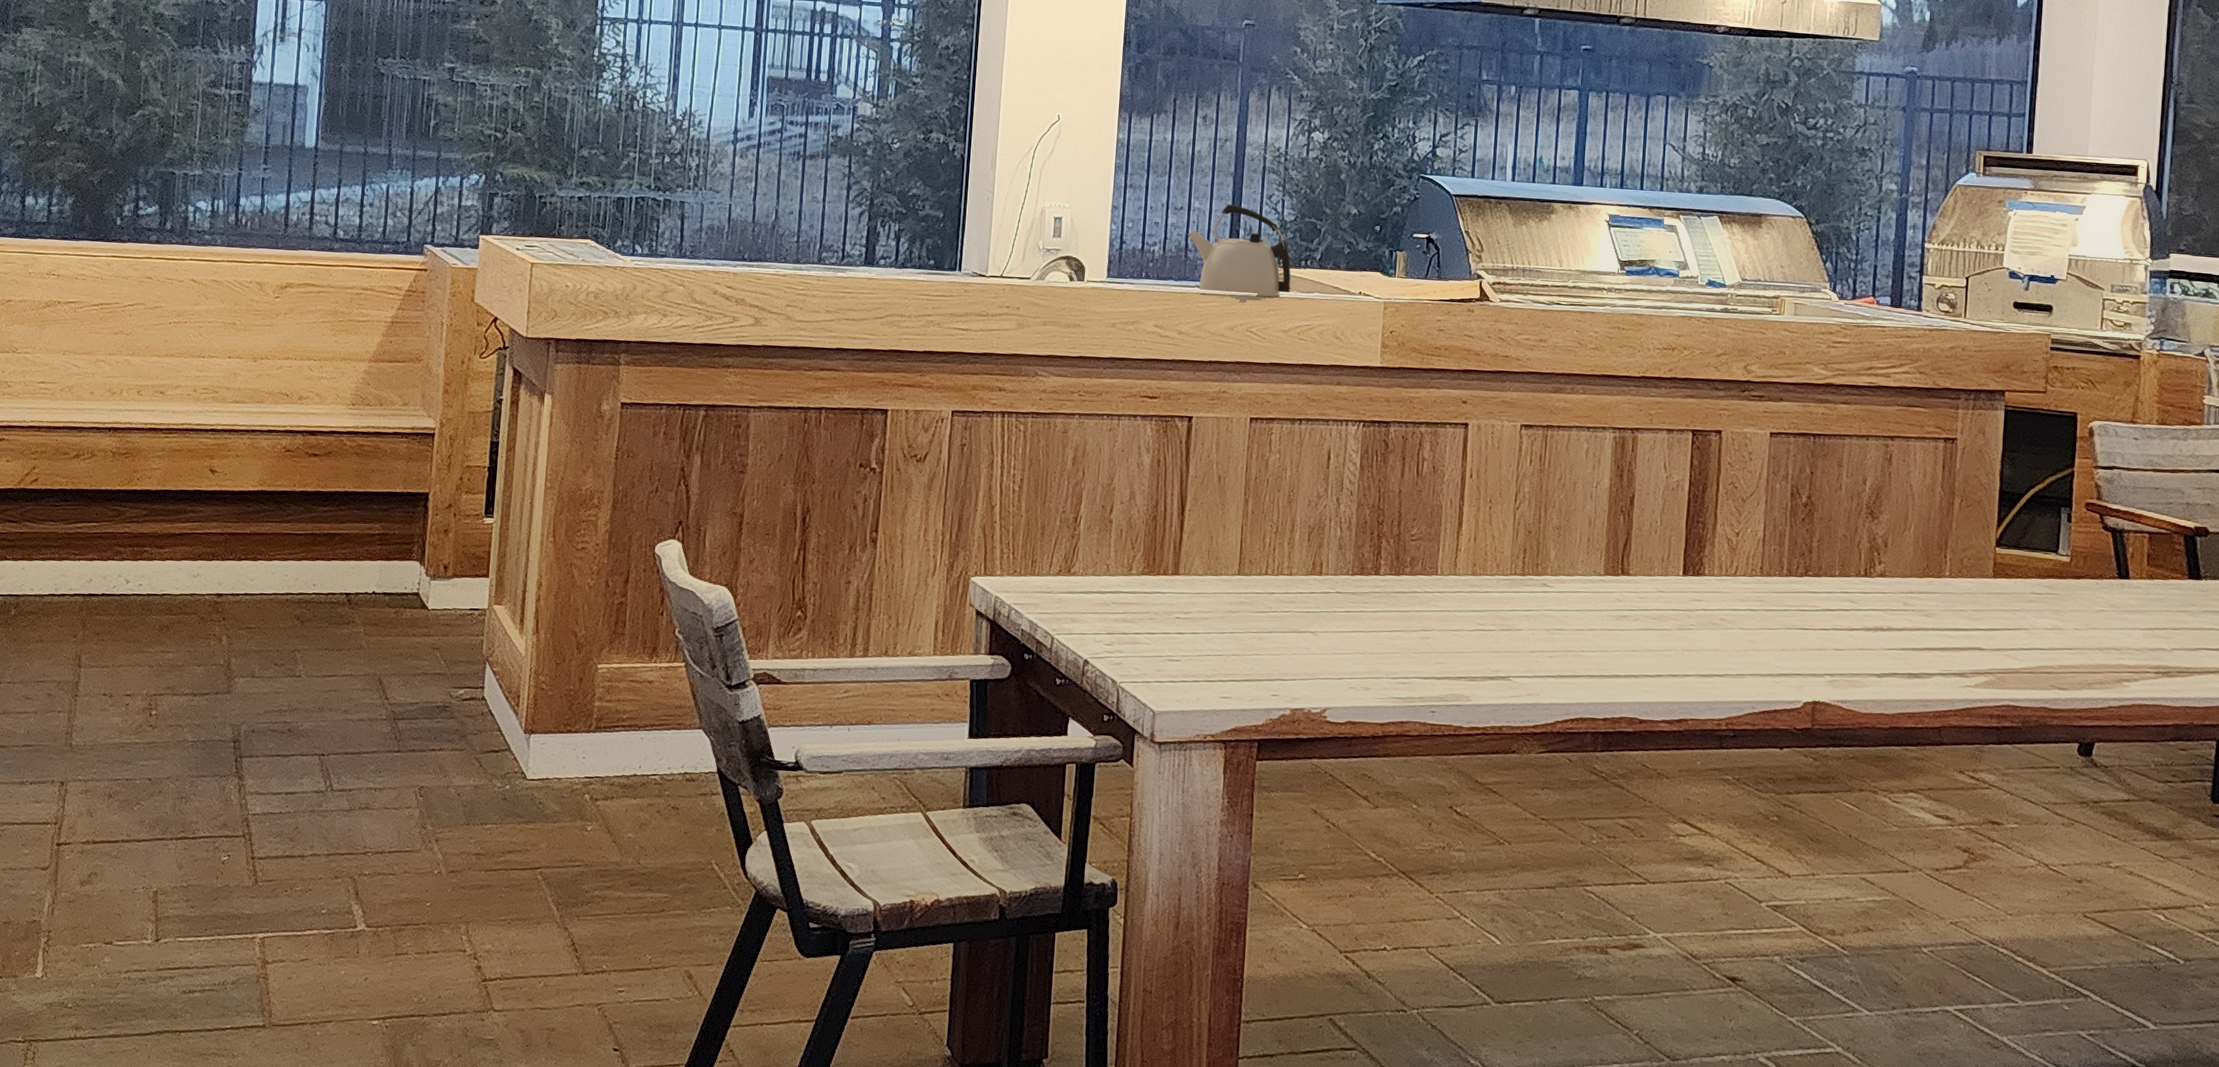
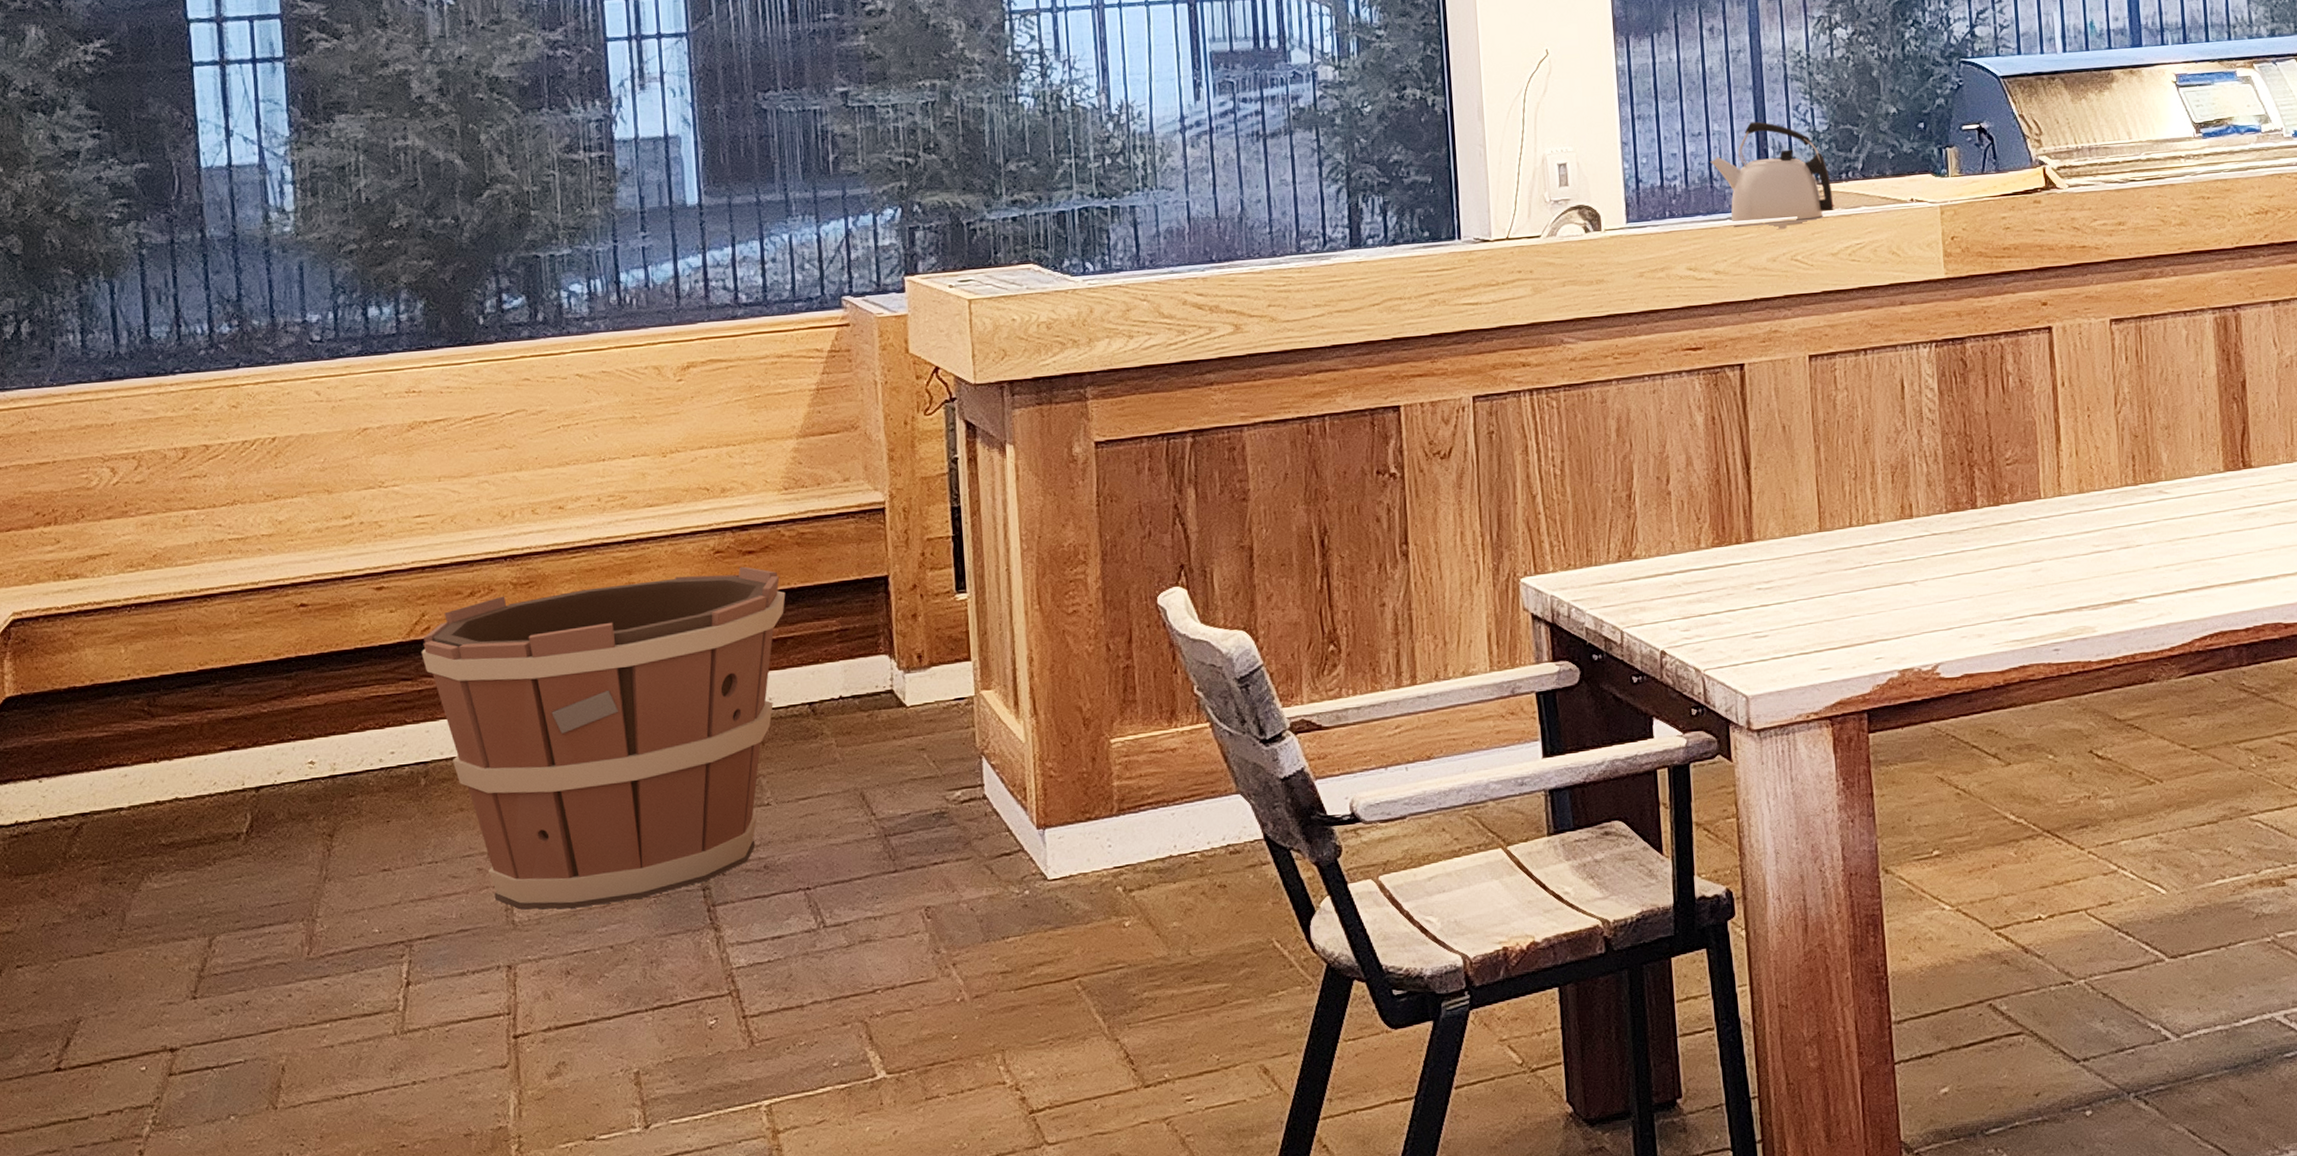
wooden bucket: none [27,461,340,742] -> present [421,566,786,909]

